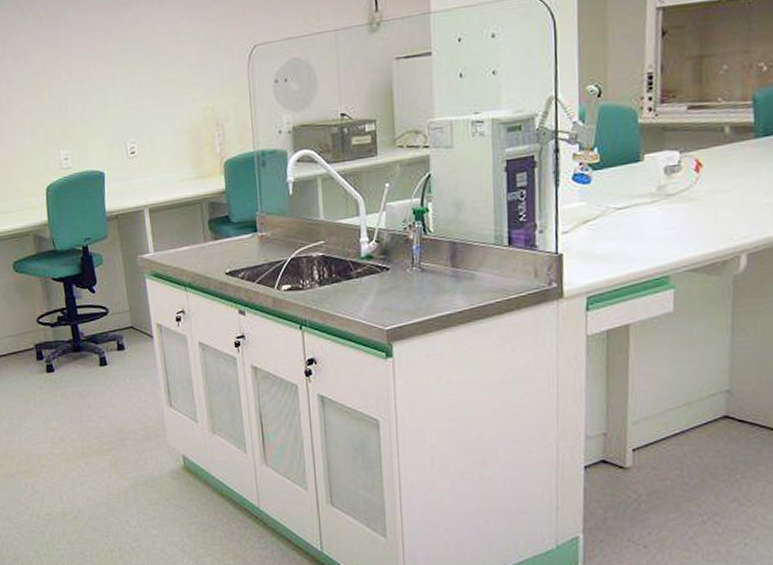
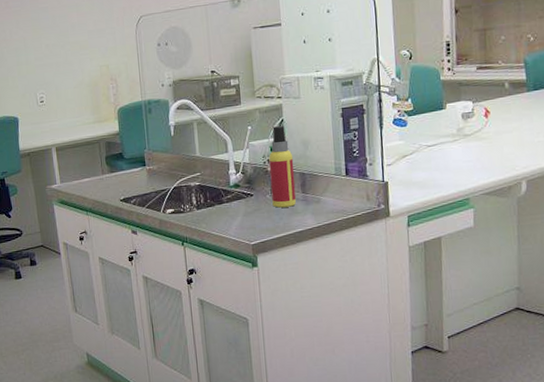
spray bottle: none [410,182,444,285] -> present [269,126,296,208]

